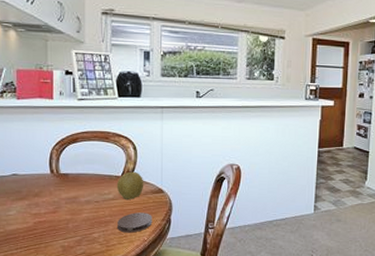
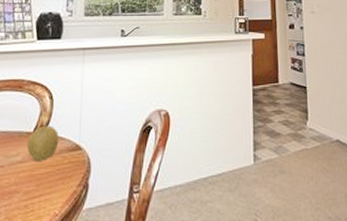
coaster: present [118,212,153,233] -> none [23,177,67,206]

